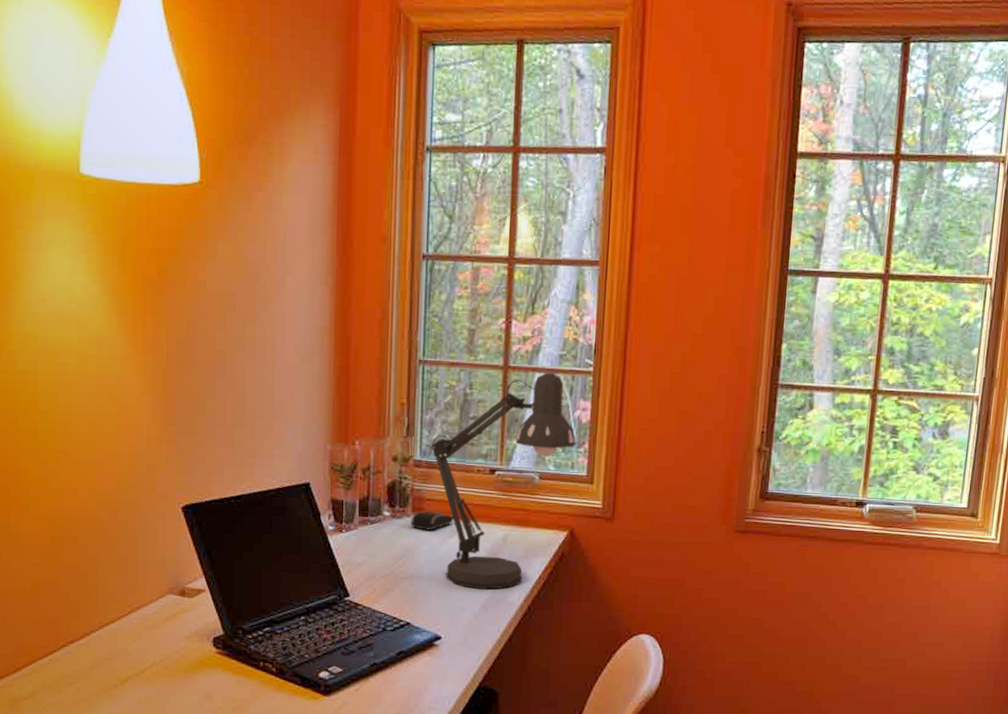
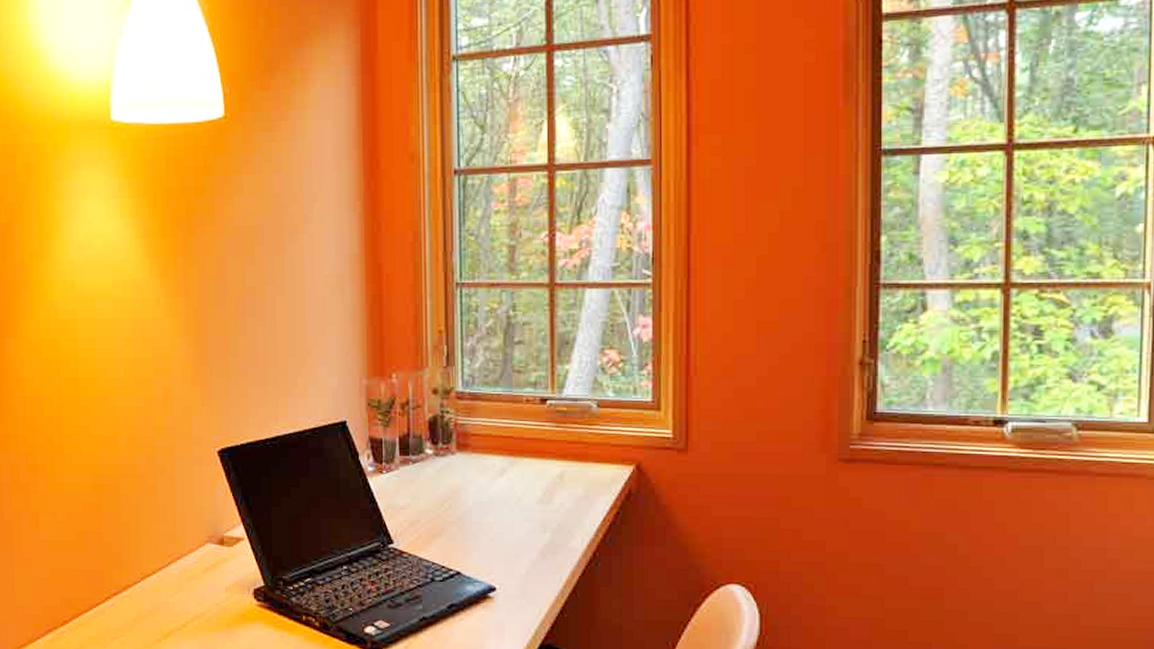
computer mouse: present [411,511,454,530] -> none [456,448,503,469]
desk lamp: present [430,372,576,589] -> none [473,287,637,534]

